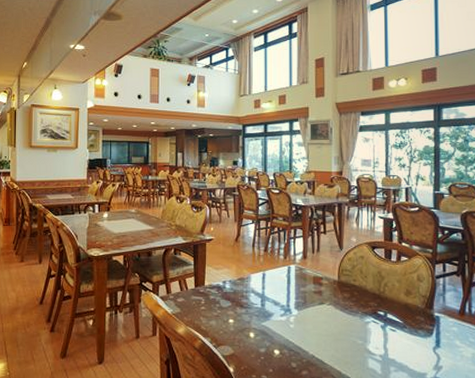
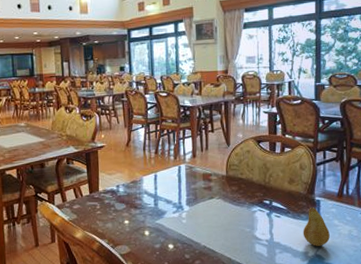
fruit: none [420,323,451,368] -> present [303,207,330,246]

